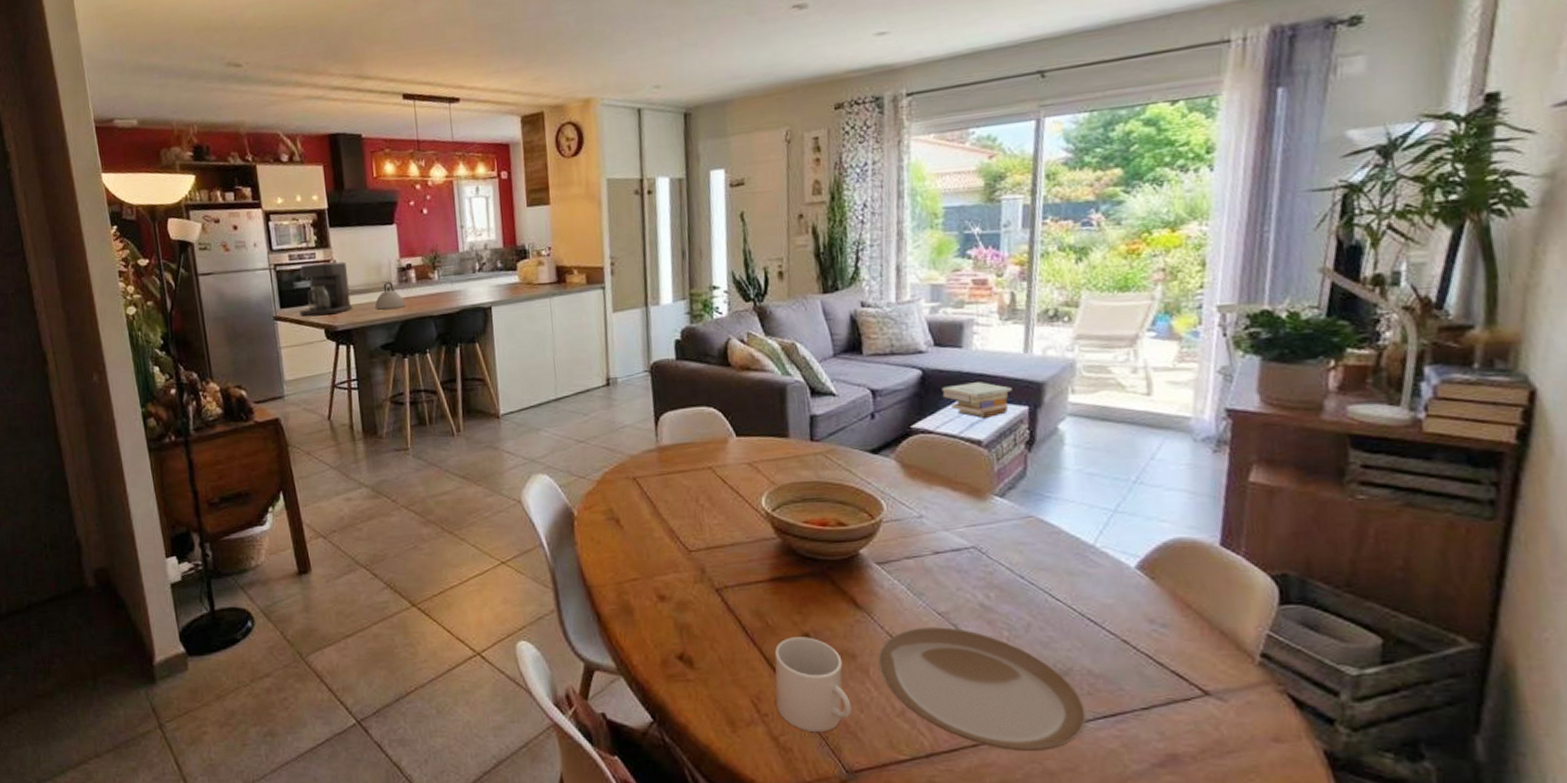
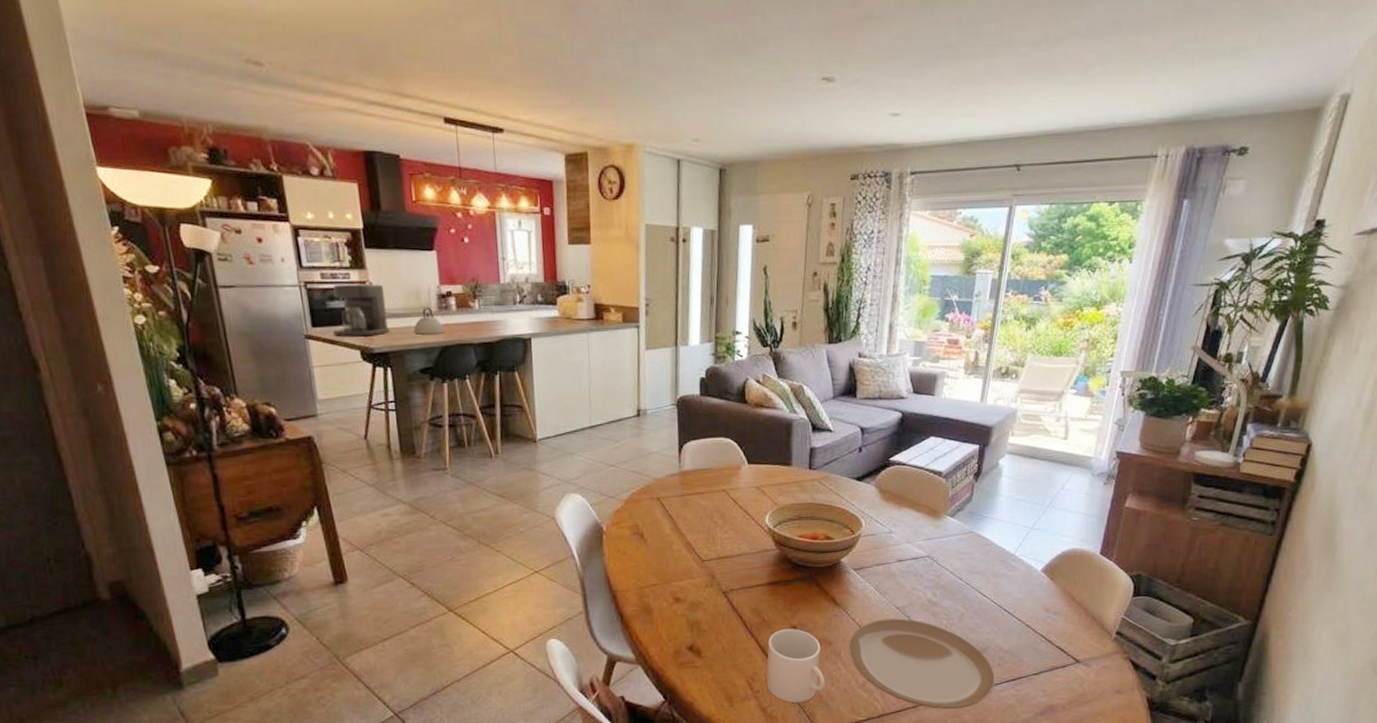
books: present [941,382,1012,418] -> none [916,424,969,454]

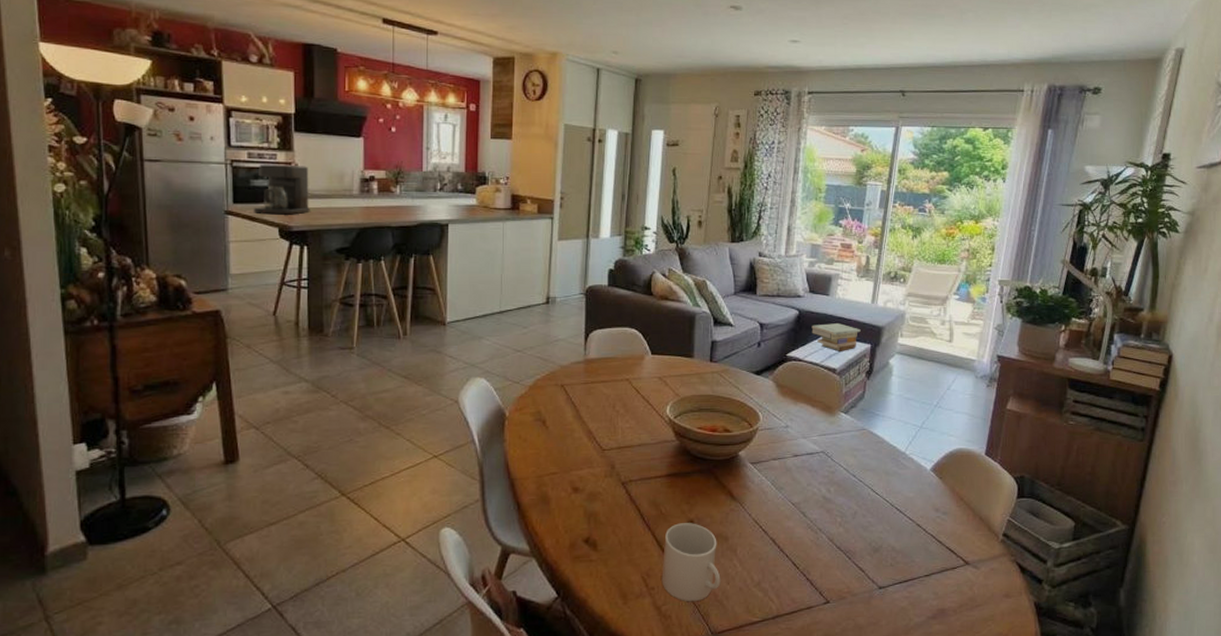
kettle: present [414,307,444,335] -> none [334,190,364,216]
plate: present [848,618,995,709] -> none [744,514,887,611]
books: none [916,424,969,454] -> present [811,323,861,351]

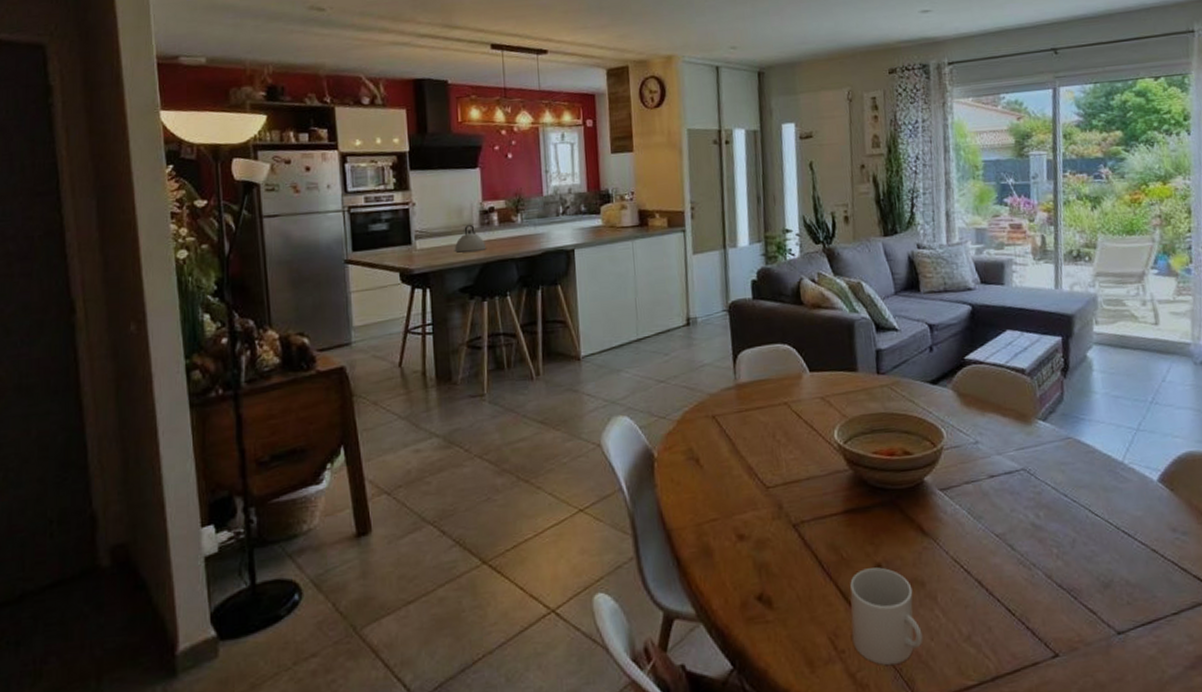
coffee maker: present [253,164,310,215] -> none [372,204,430,260]
kettle: none [334,190,364,216] -> present [455,224,486,253]
books: present [811,323,861,351] -> none [989,315,1048,349]

